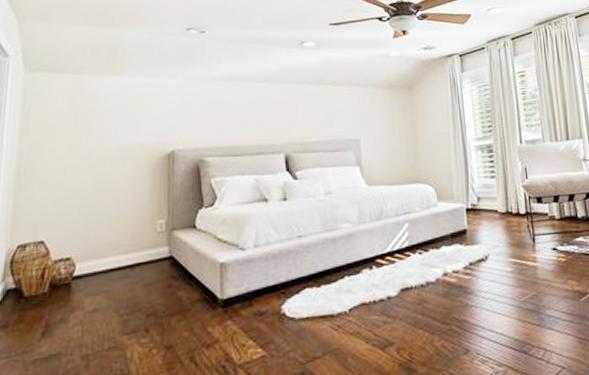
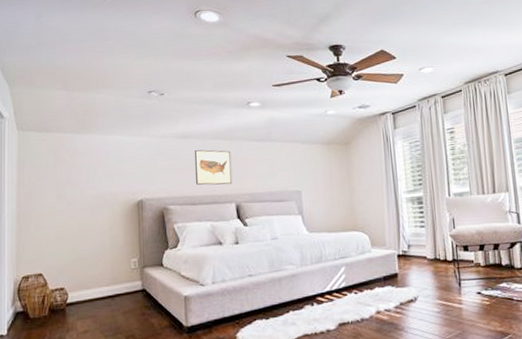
wall art: none [238,93,282,134] -> present [194,149,233,185]

